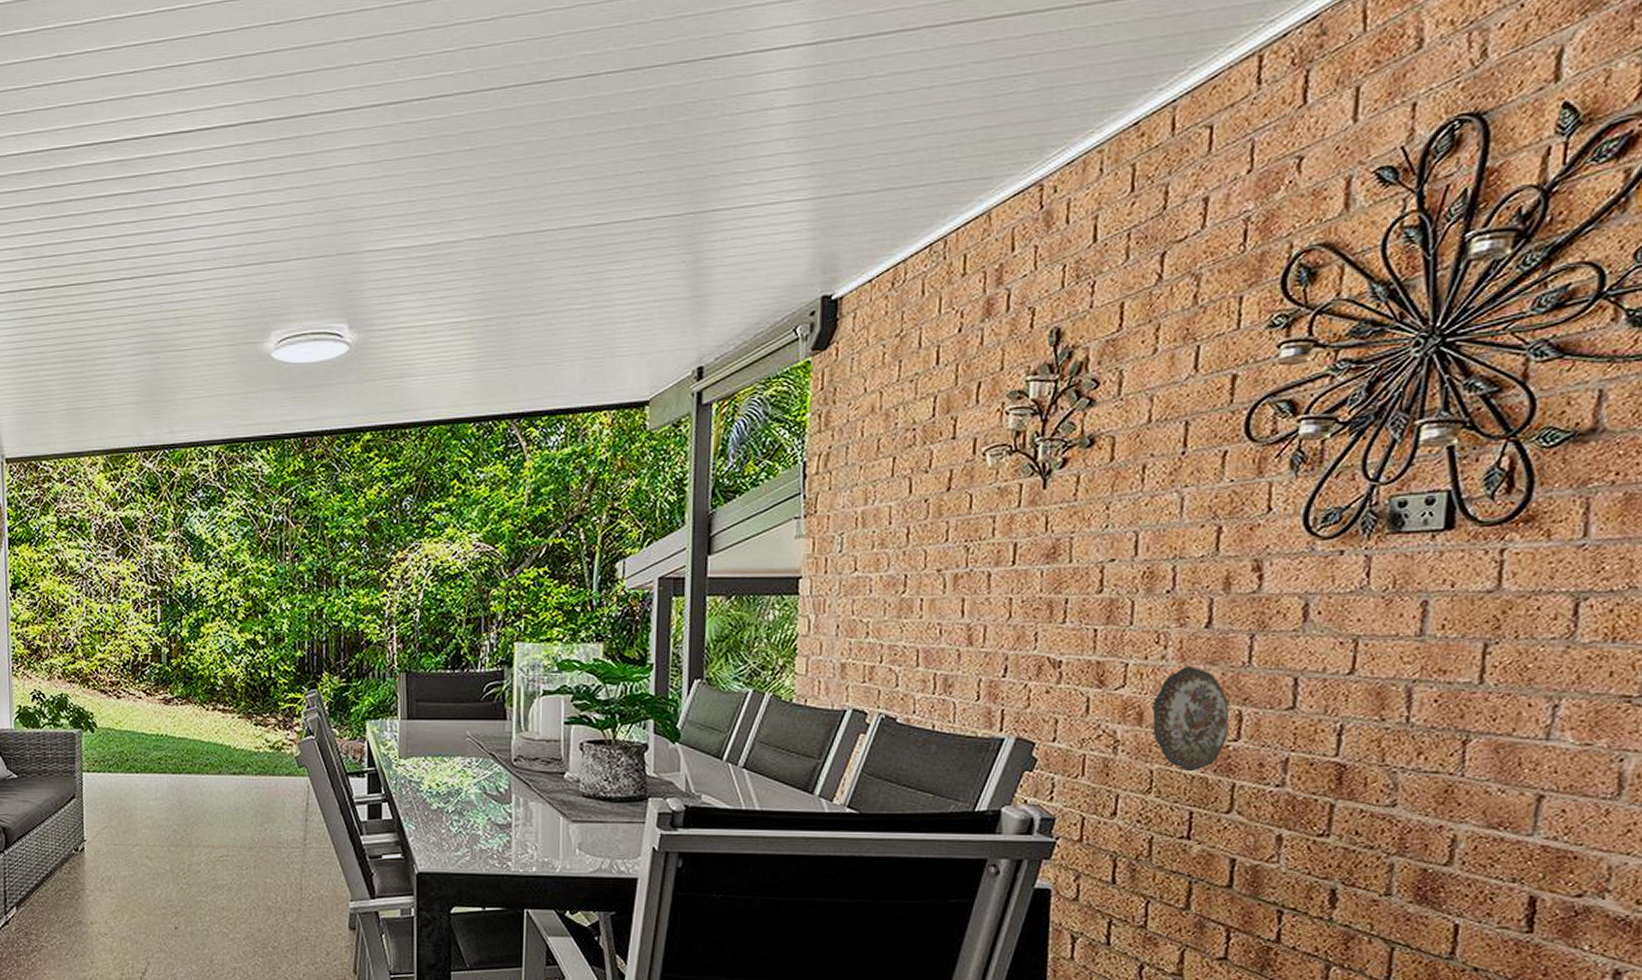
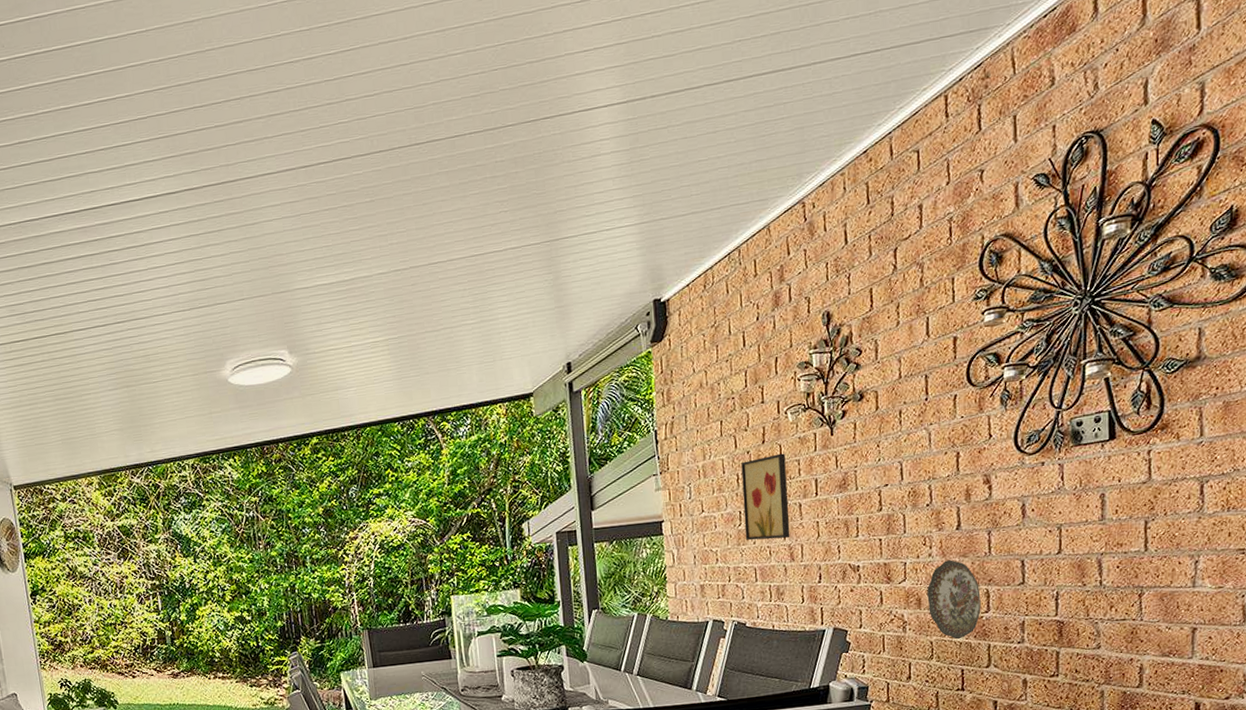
wall art: none [909,506,977,616] -> present [741,453,790,541]

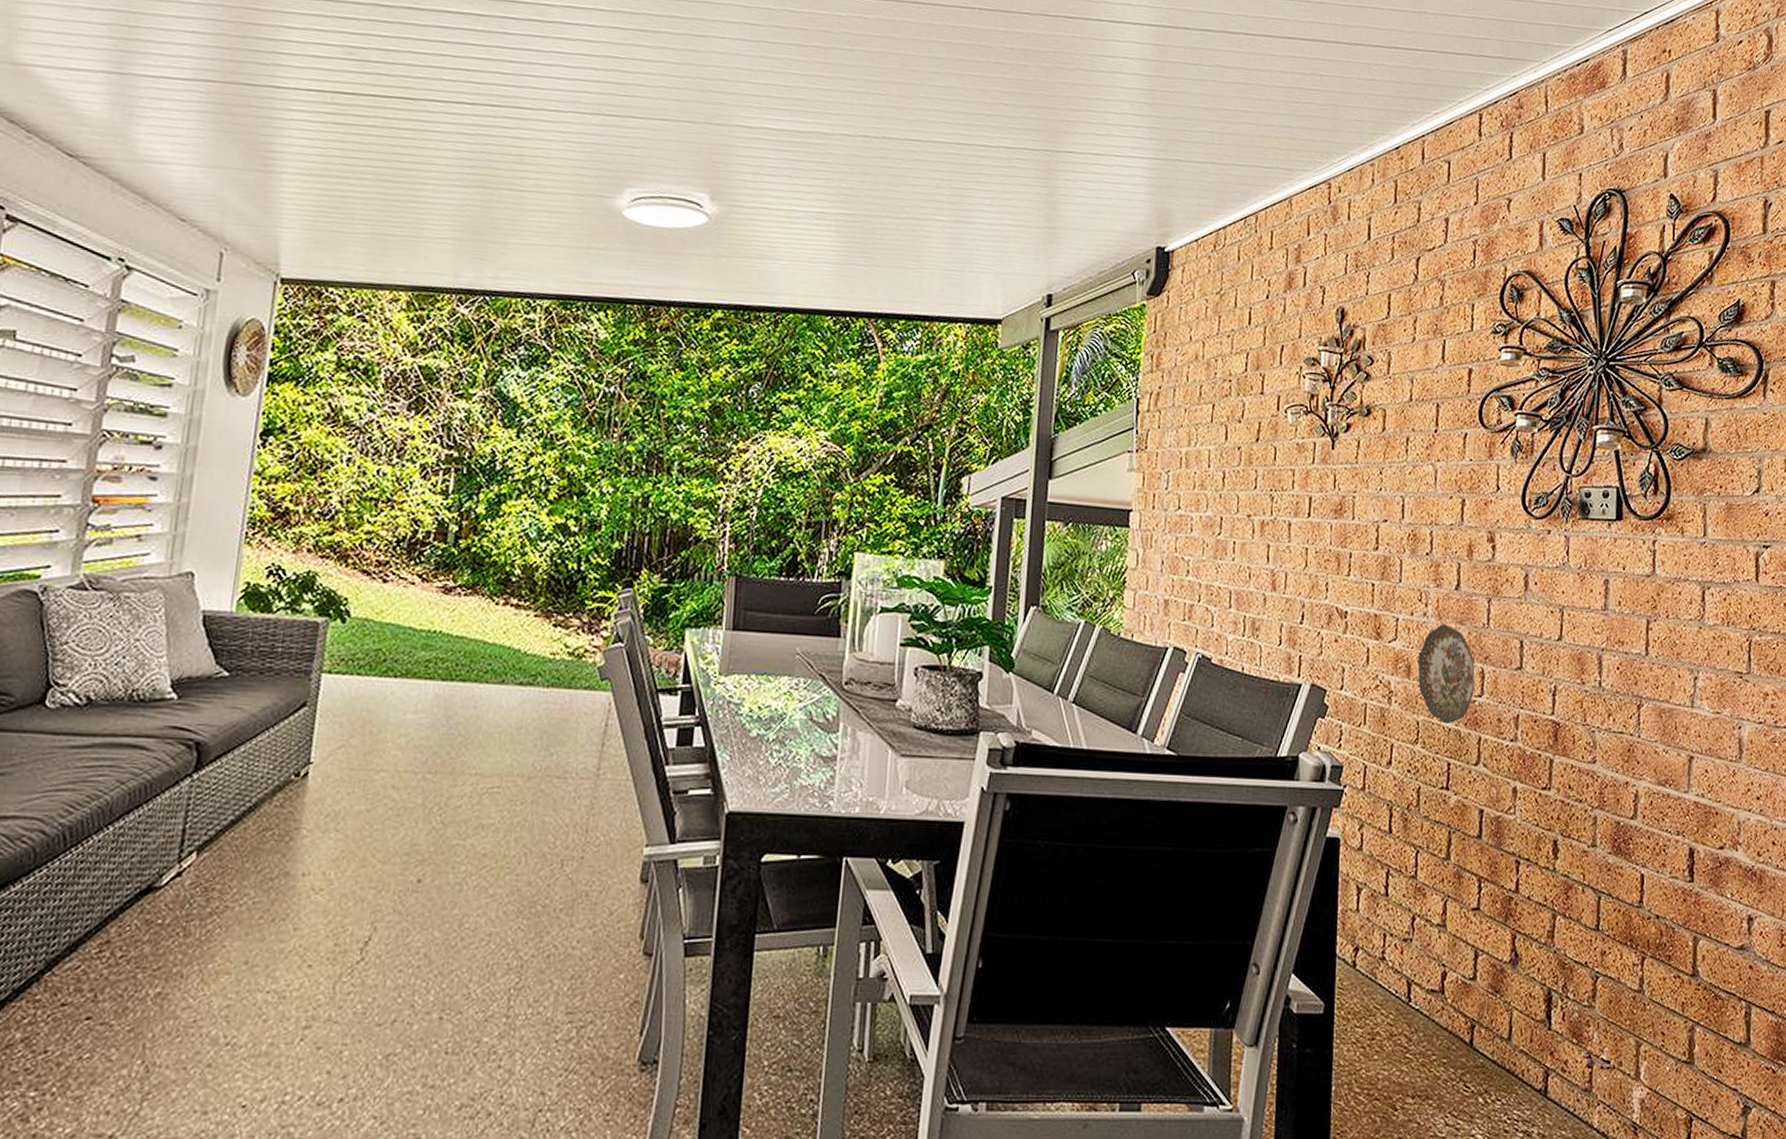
wall art: present [741,453,790,541] -> none [1223,457,1280,562]

